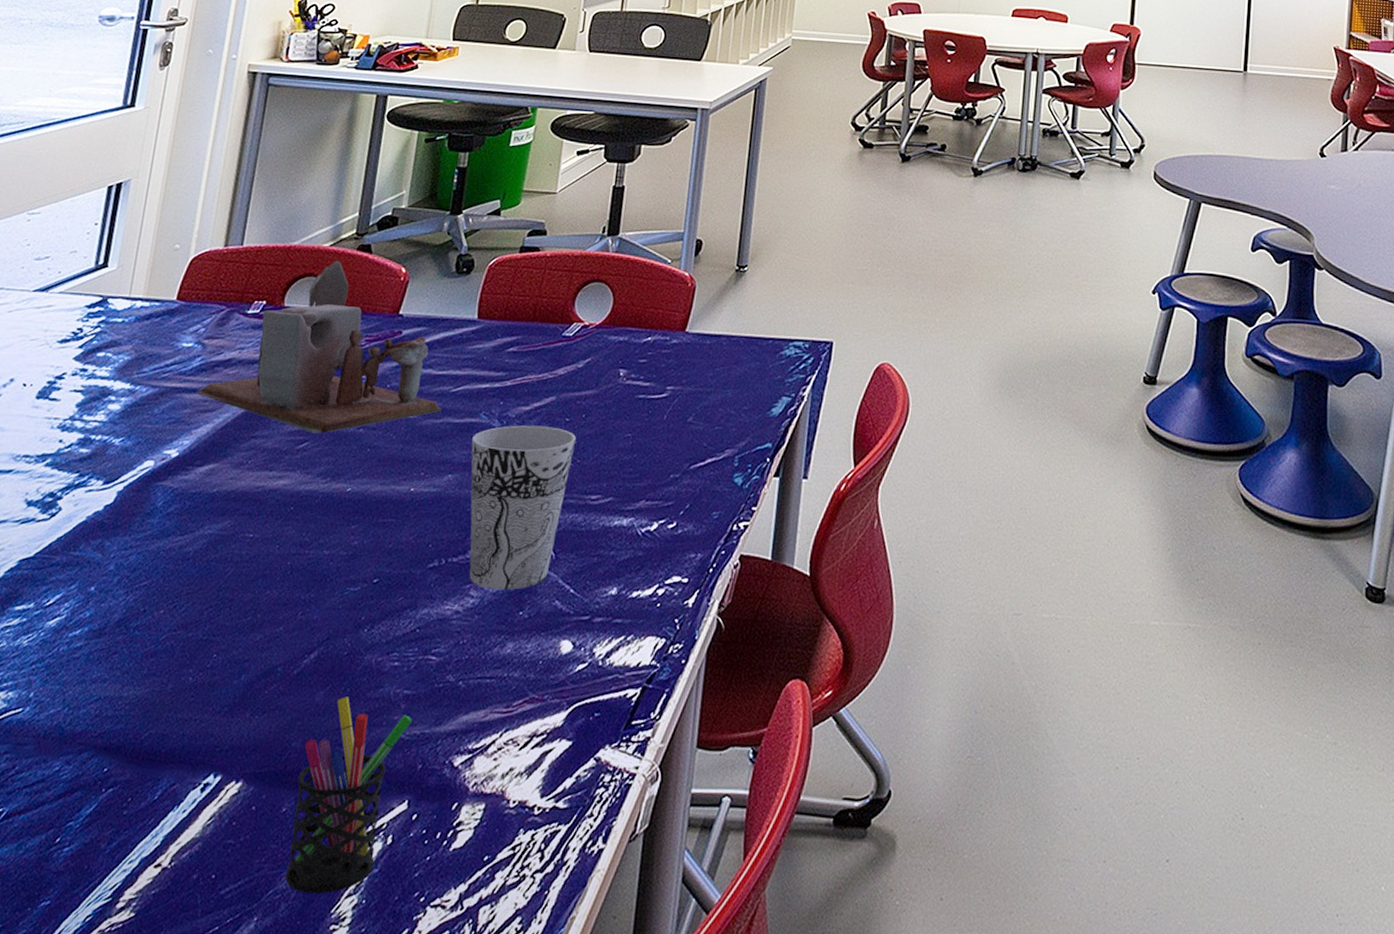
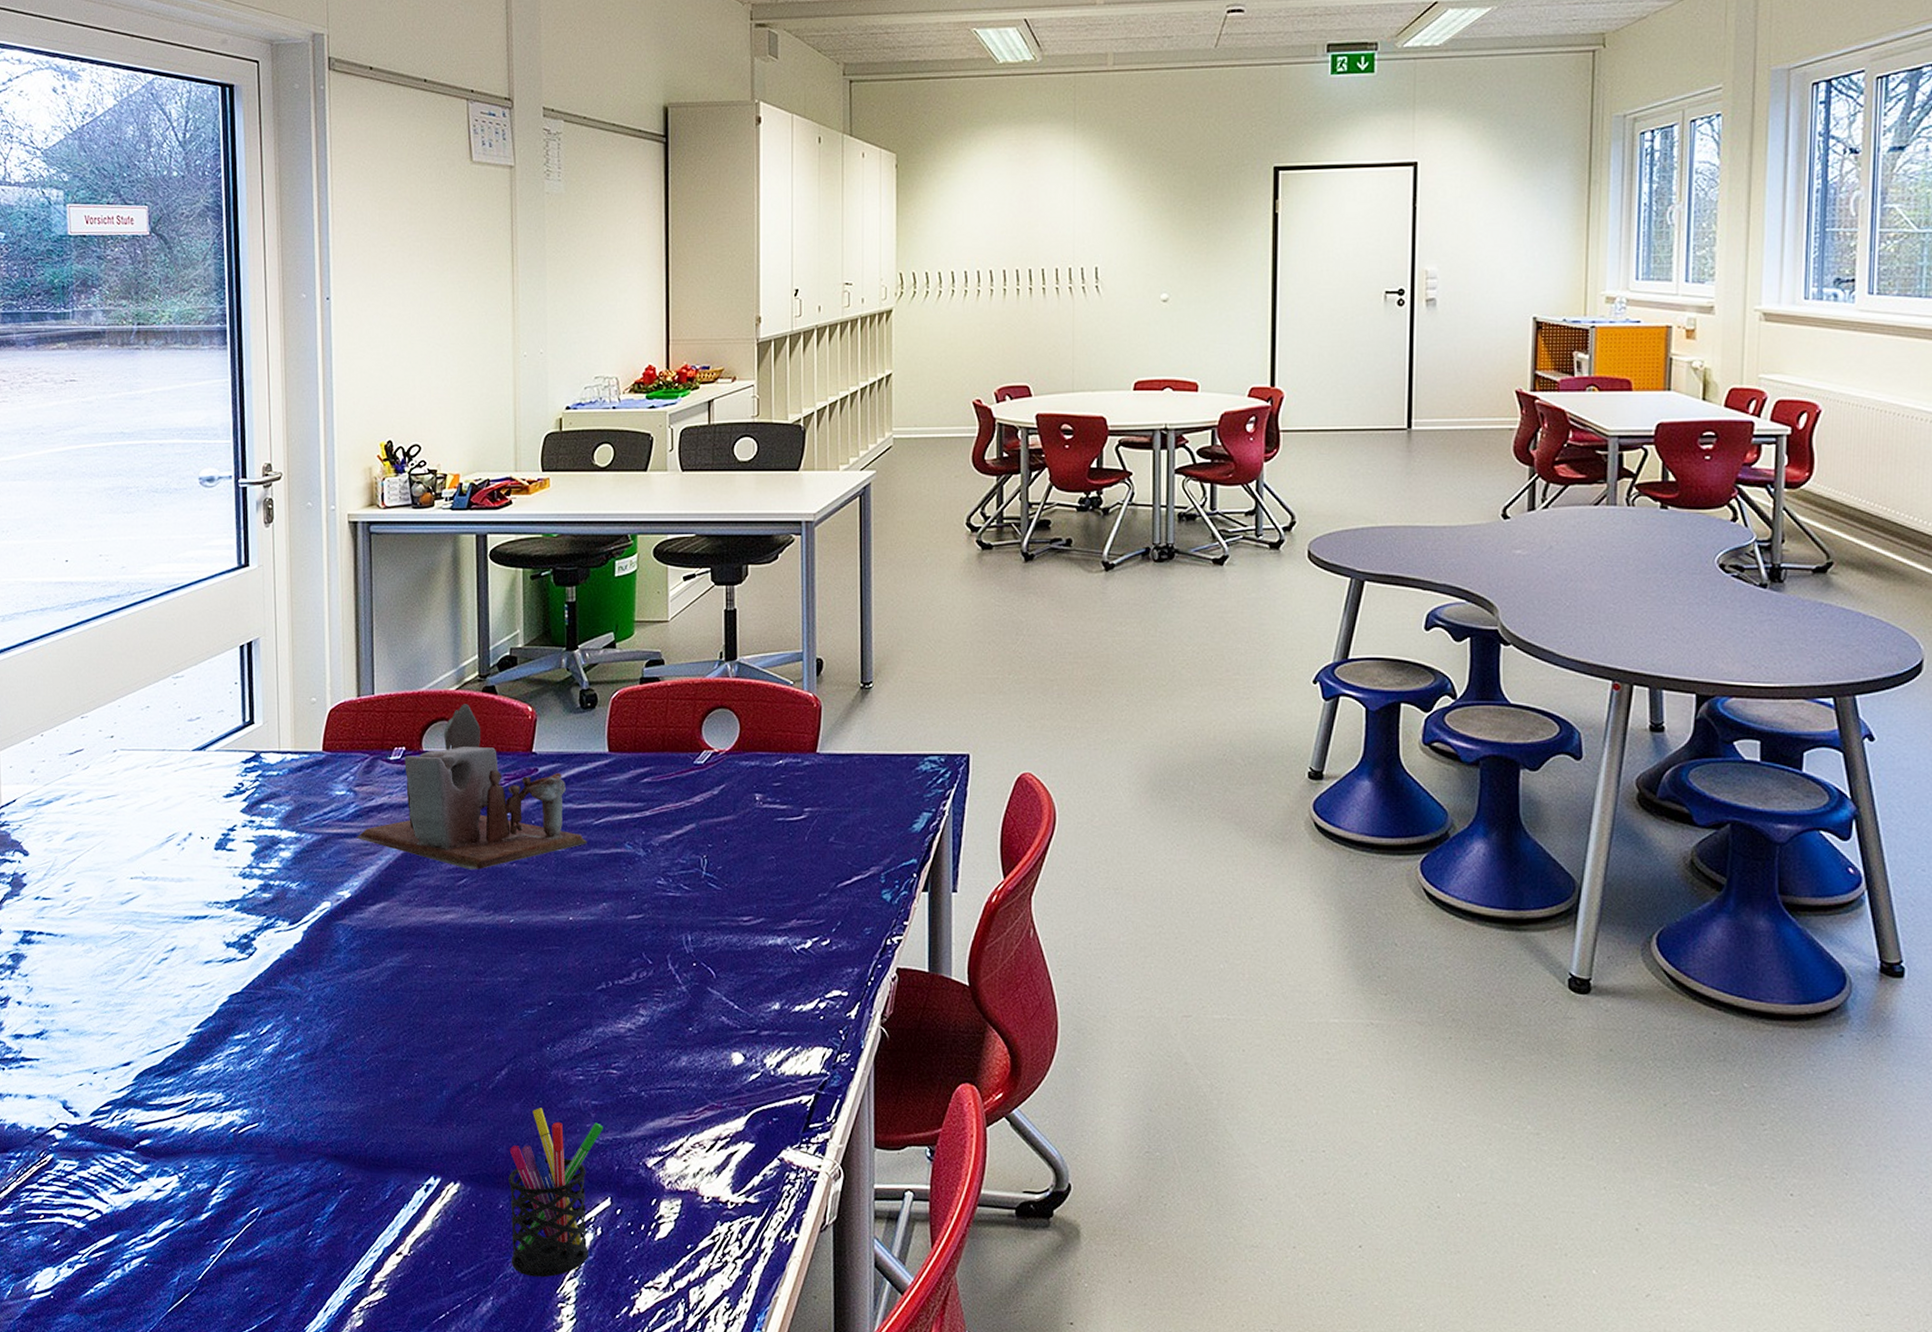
cup: present [469,425,577,590] -> none [621,852,721,1009]

